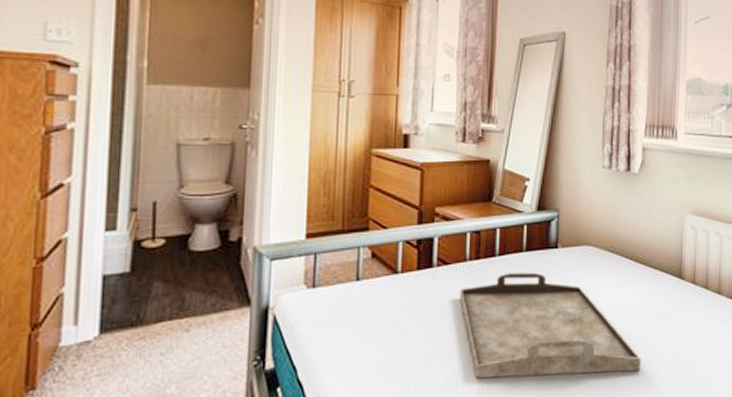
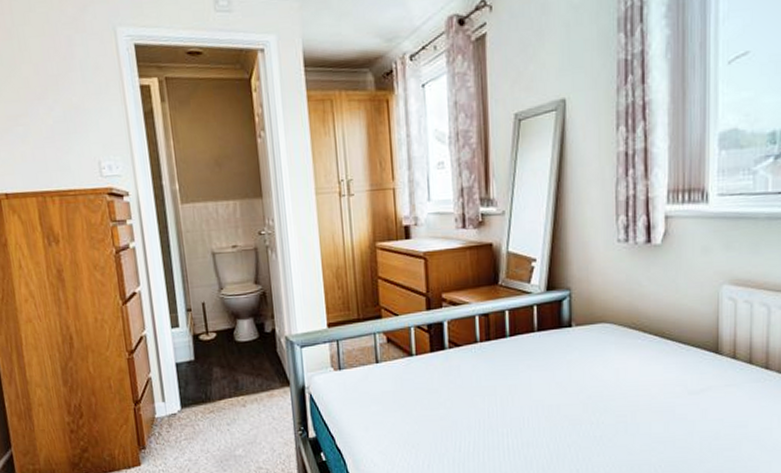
serving tray: present [460,272,641,378] -> none [474,351,672,450]

